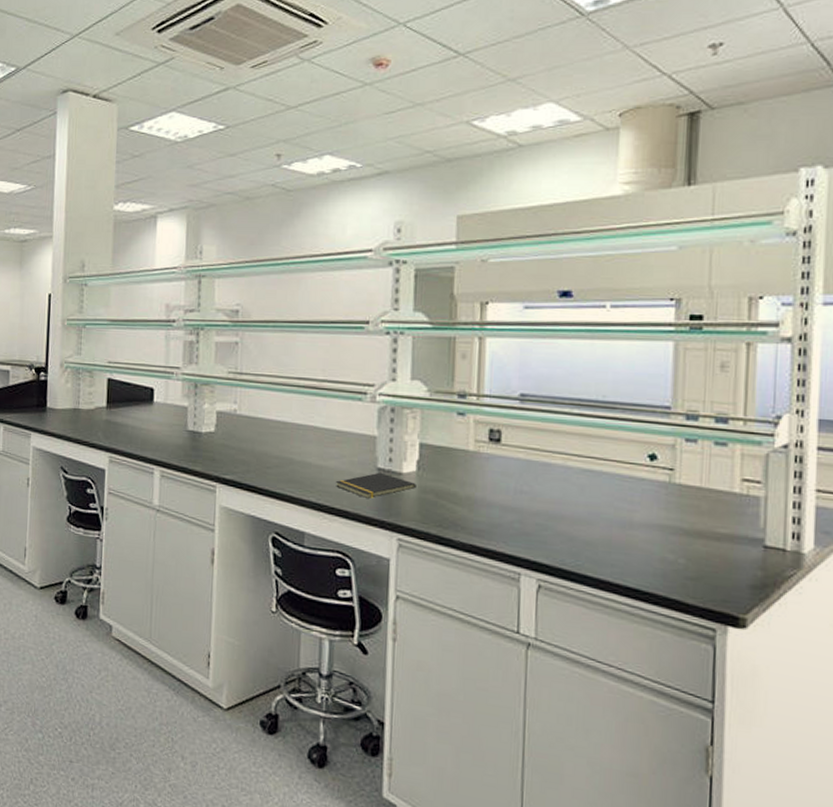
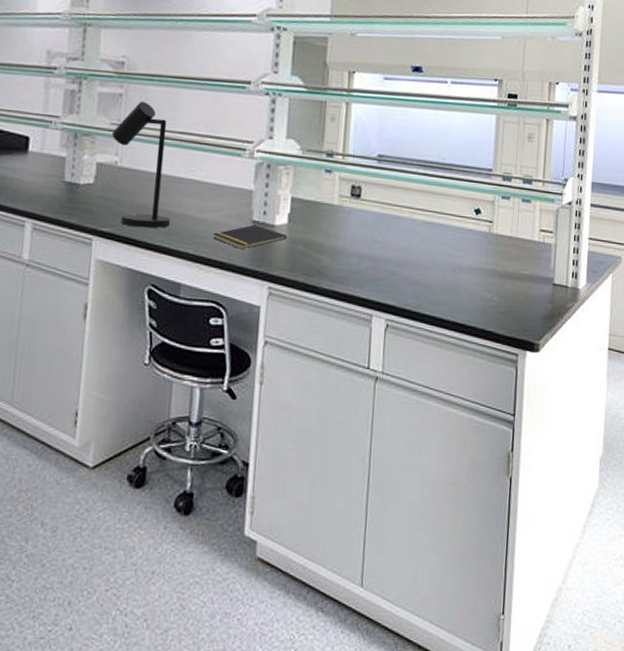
desk lamp: none [229,348,292,476] -> present [111,101,171,228]

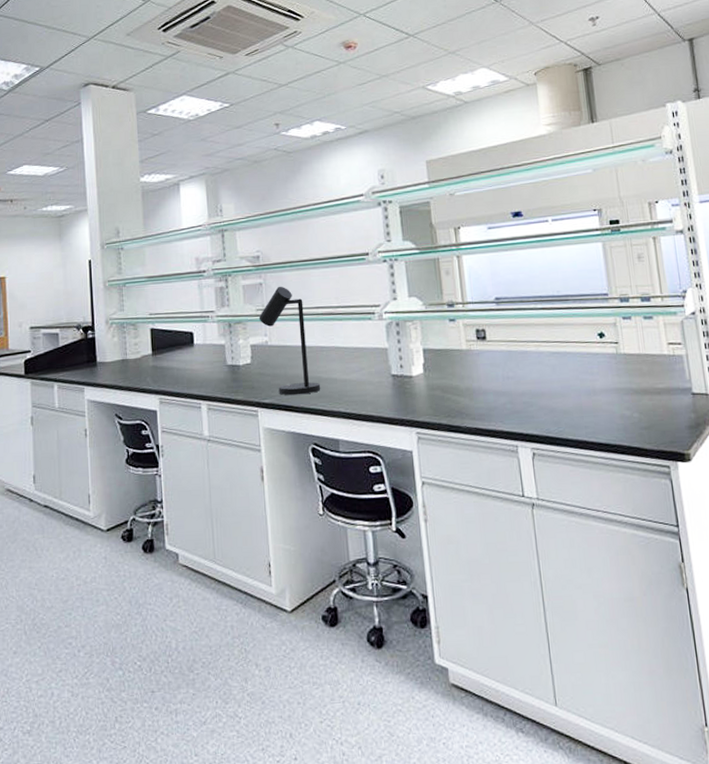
notepad: present [213,224,287,250] -> none [359,378,425,403]

